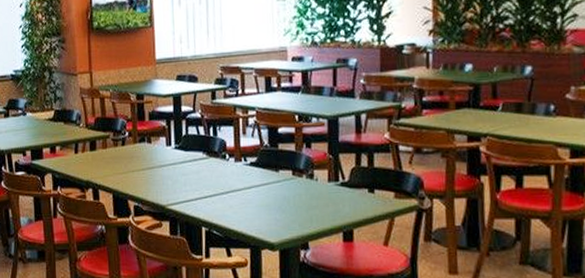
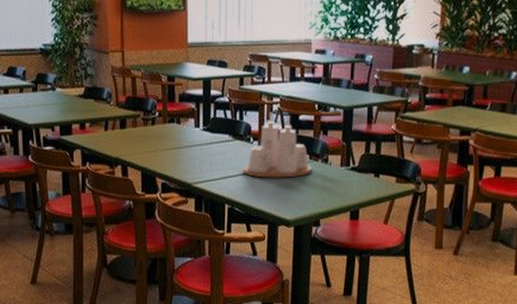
condiment set: none [219,126,296,197] -> present [243,112,312,178]

